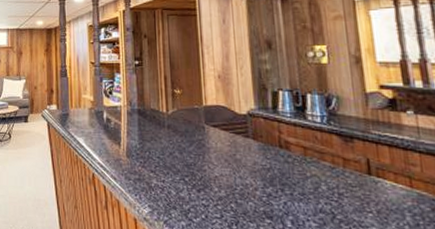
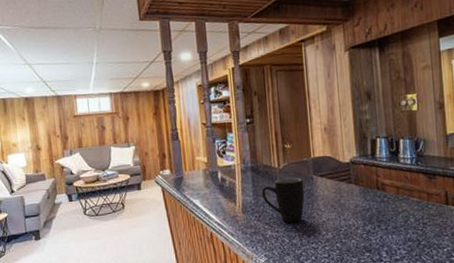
mug: none [147,124,195,174] -> present [261,177,305,223]

